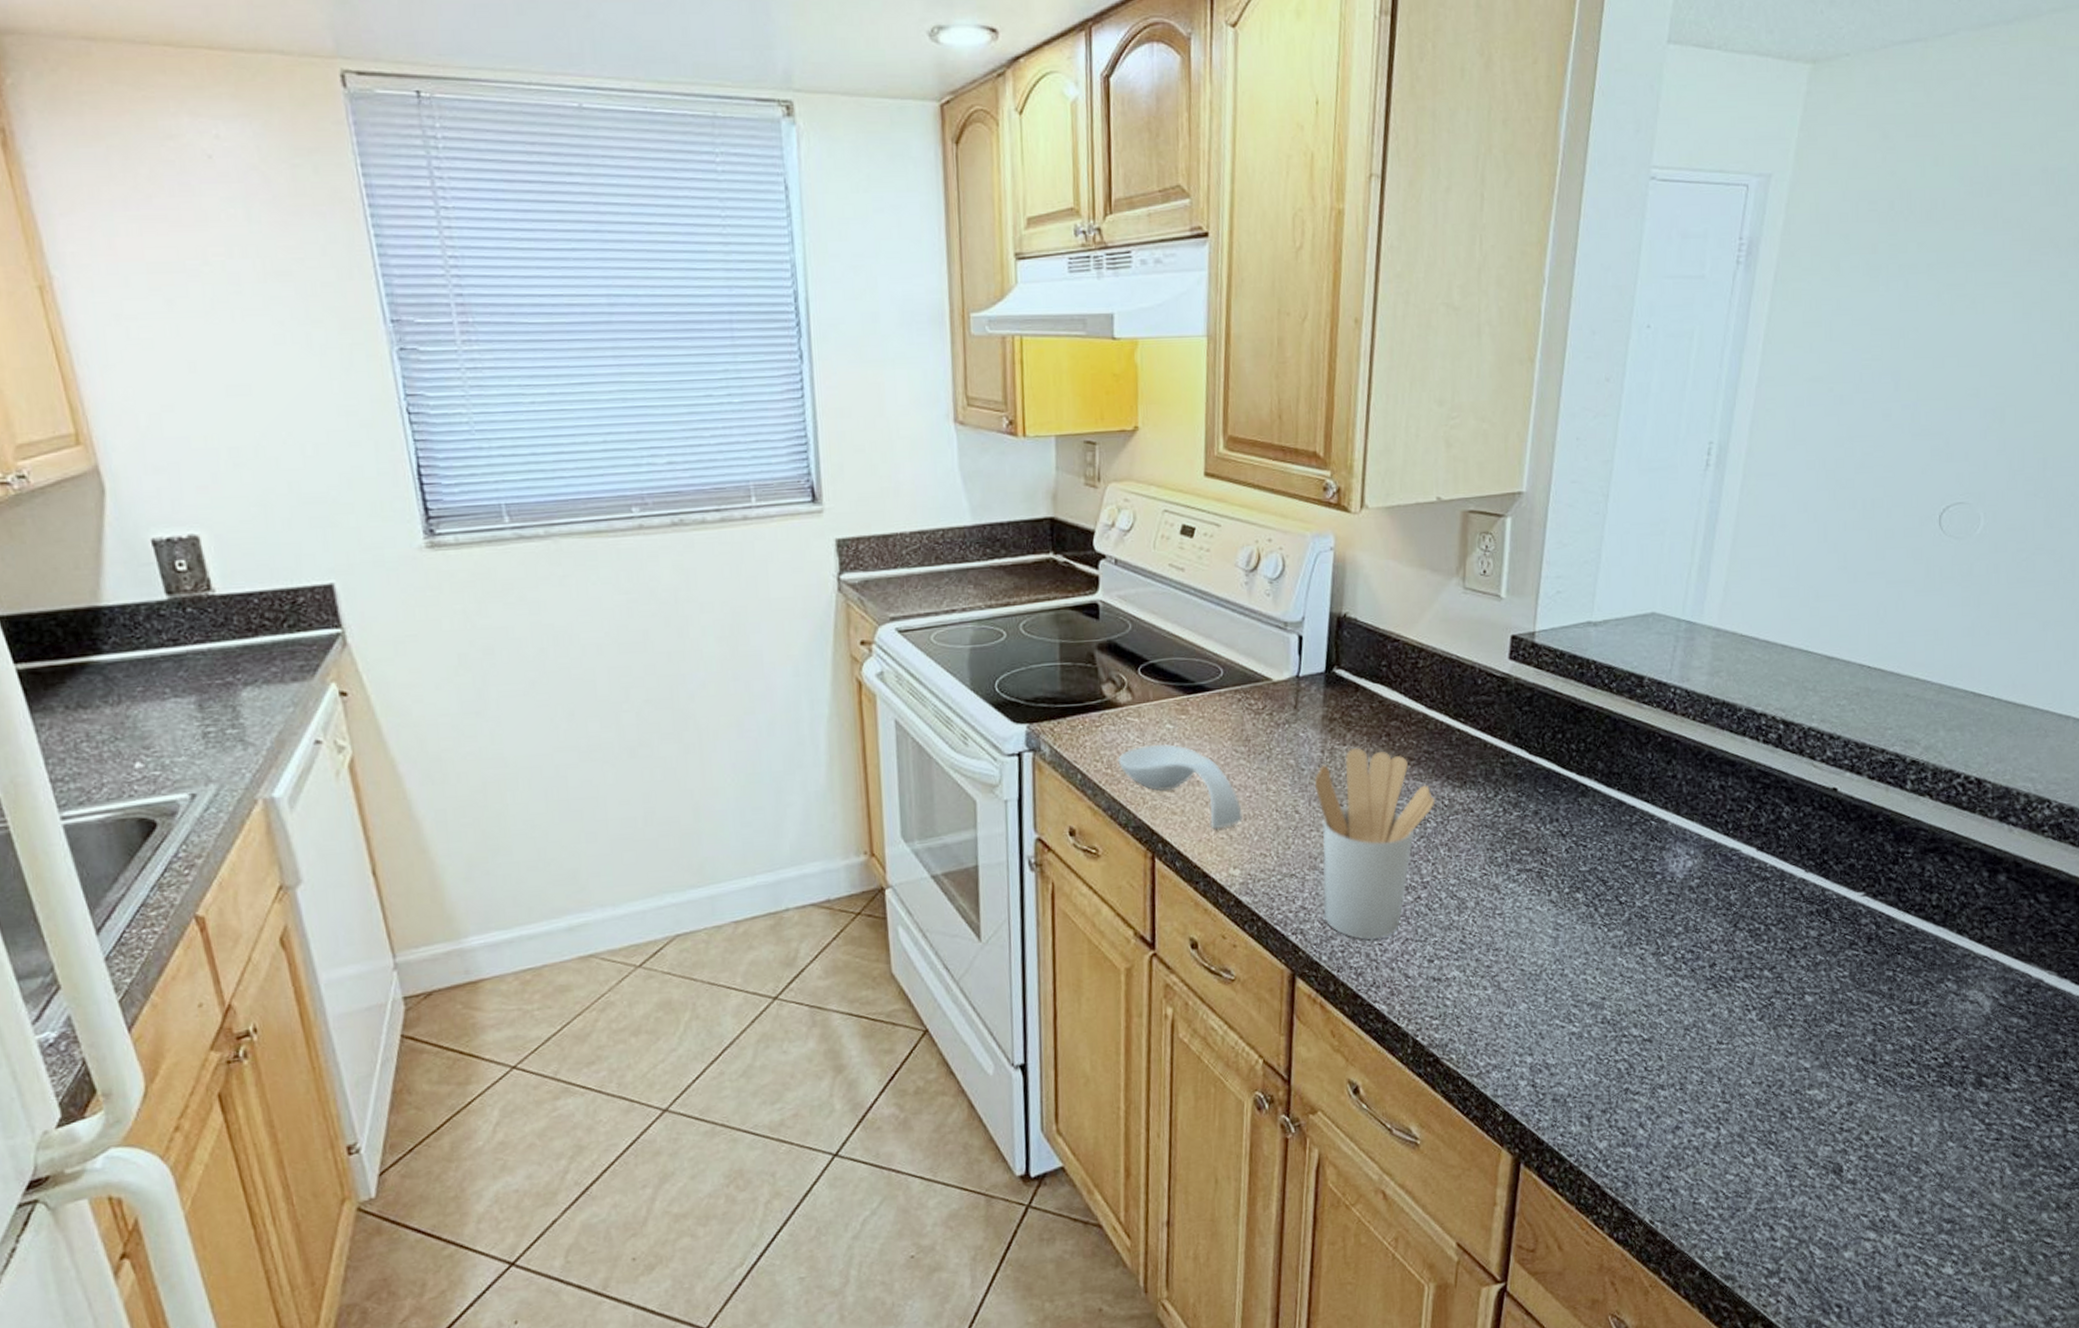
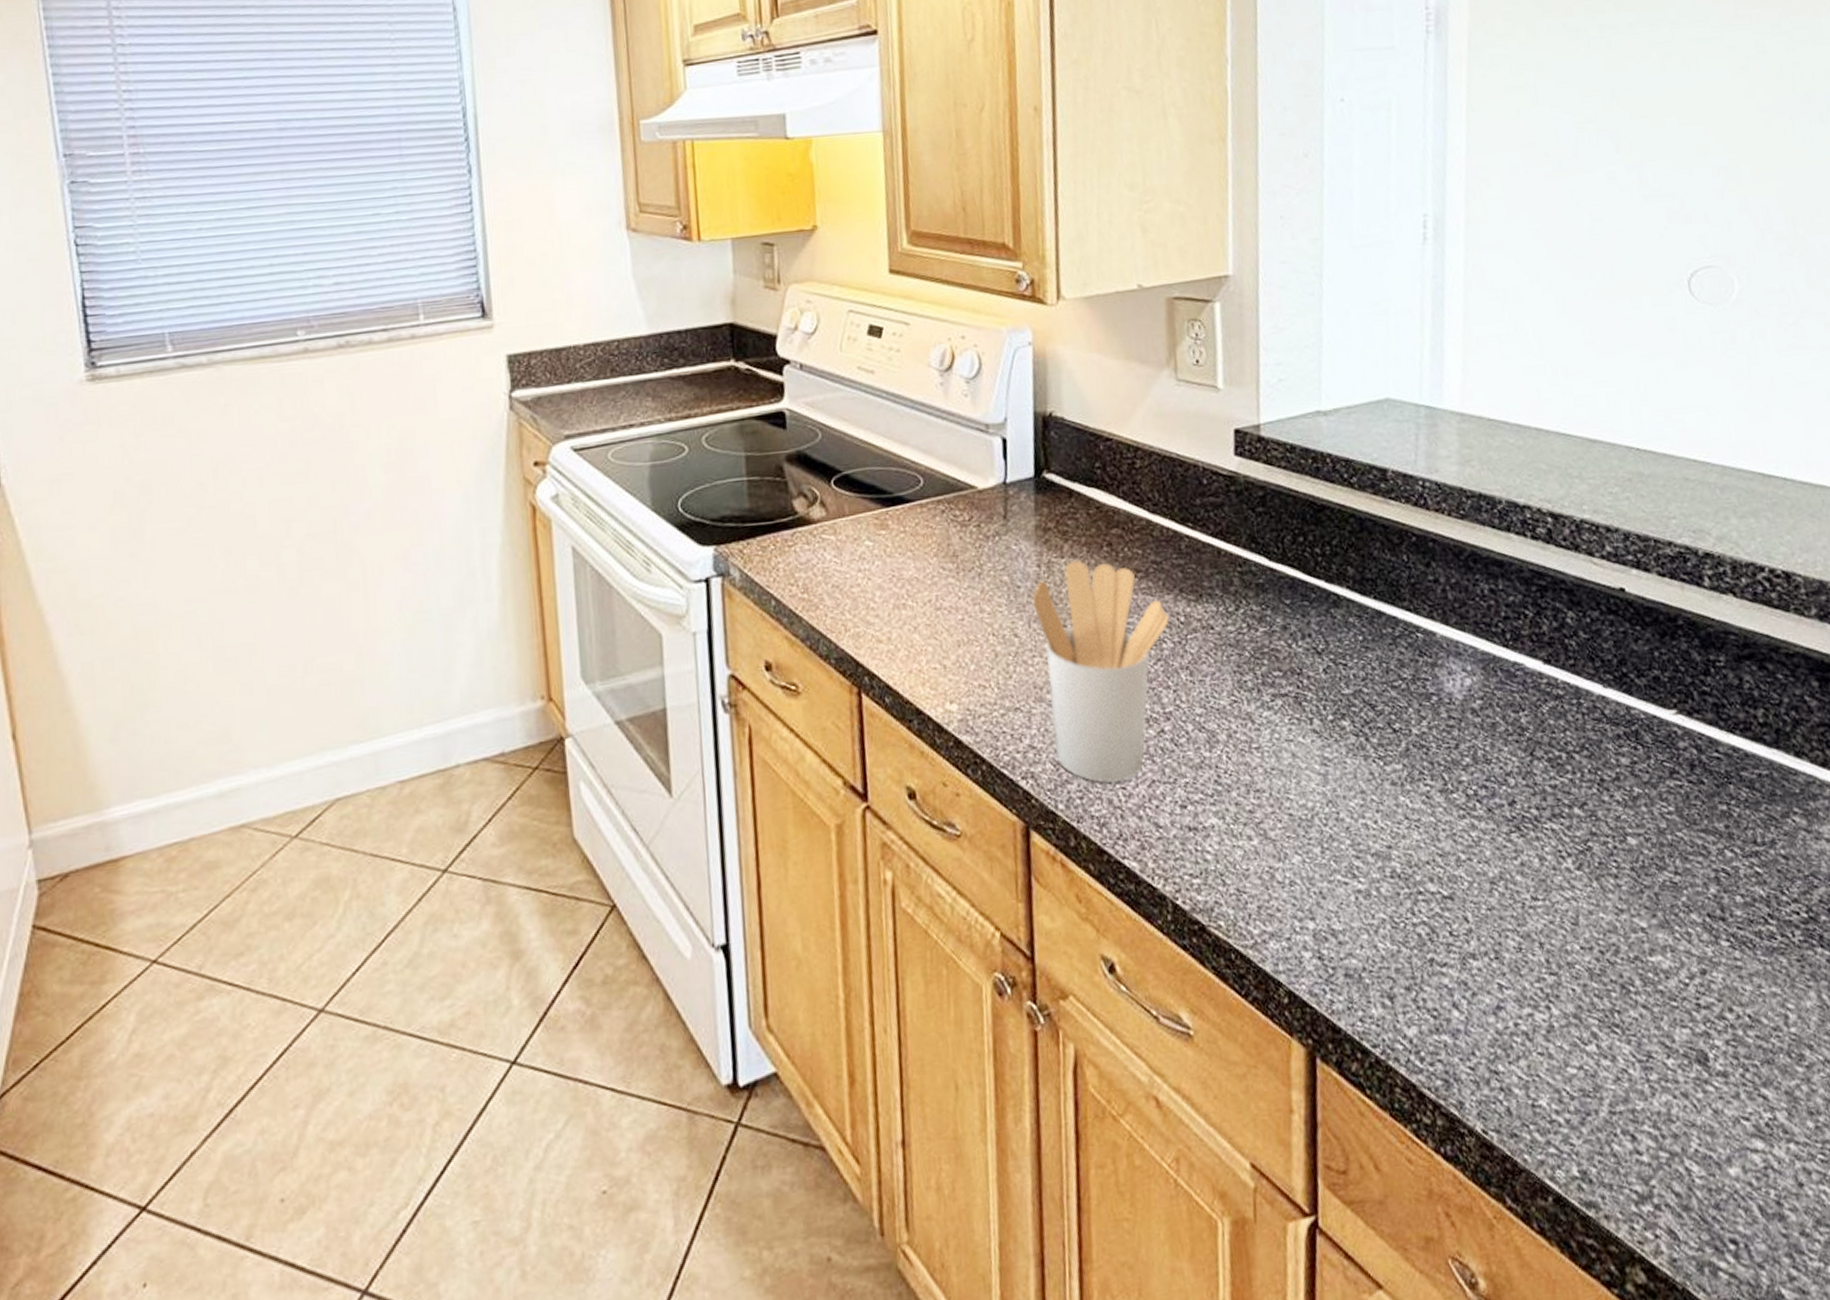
spoon rest: present [1118,744,1242,830] -> none [814,563,956,659]

